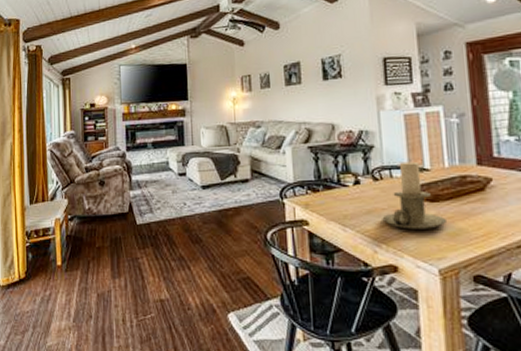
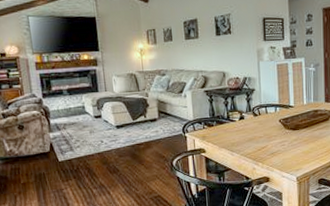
candle holder: present [382,161,446,229] -> none [259,100,303,151]

